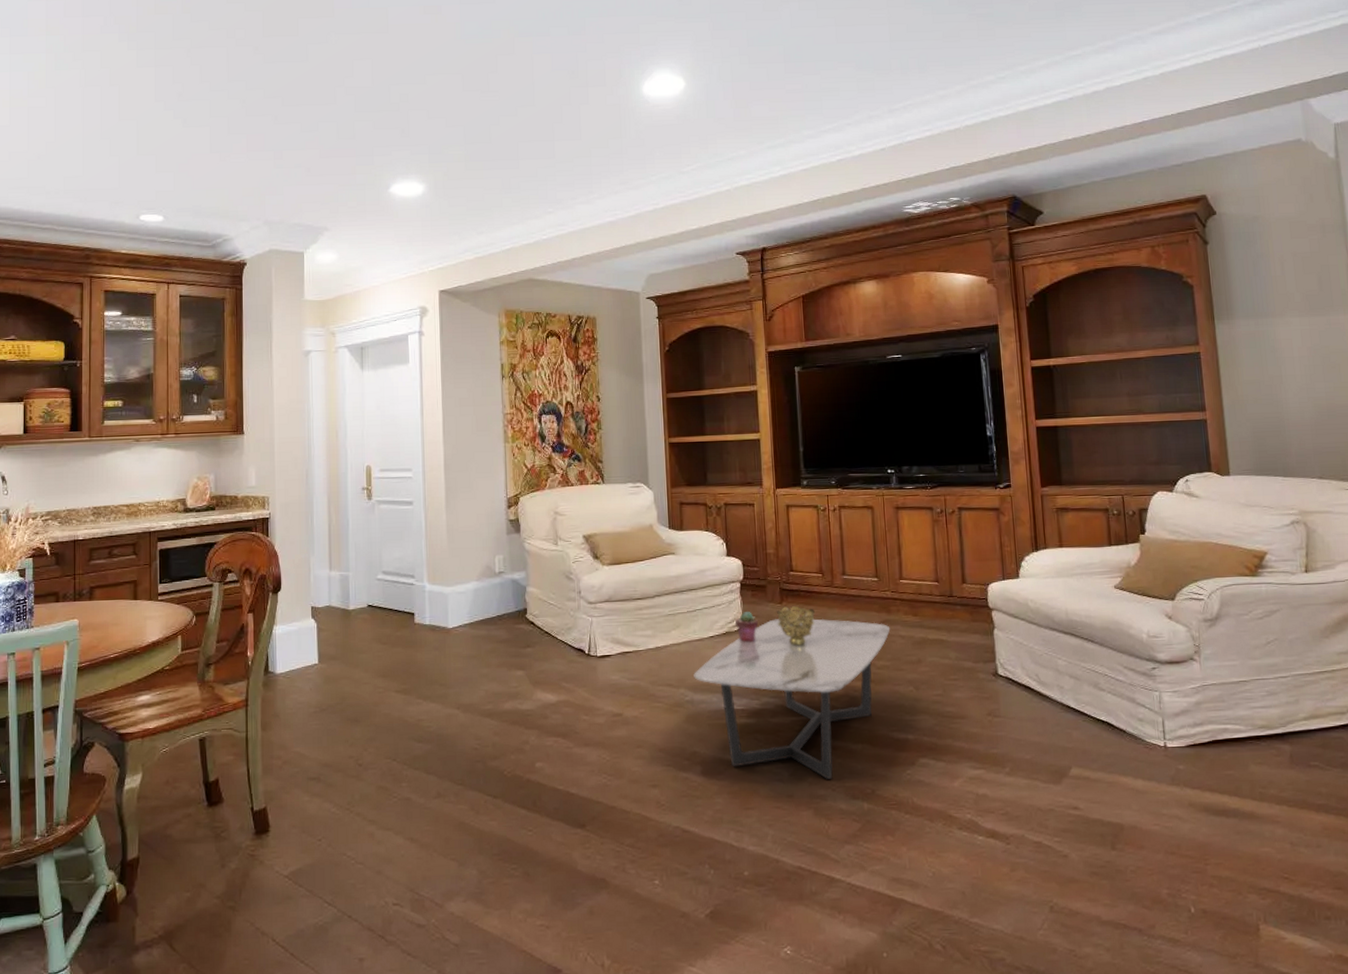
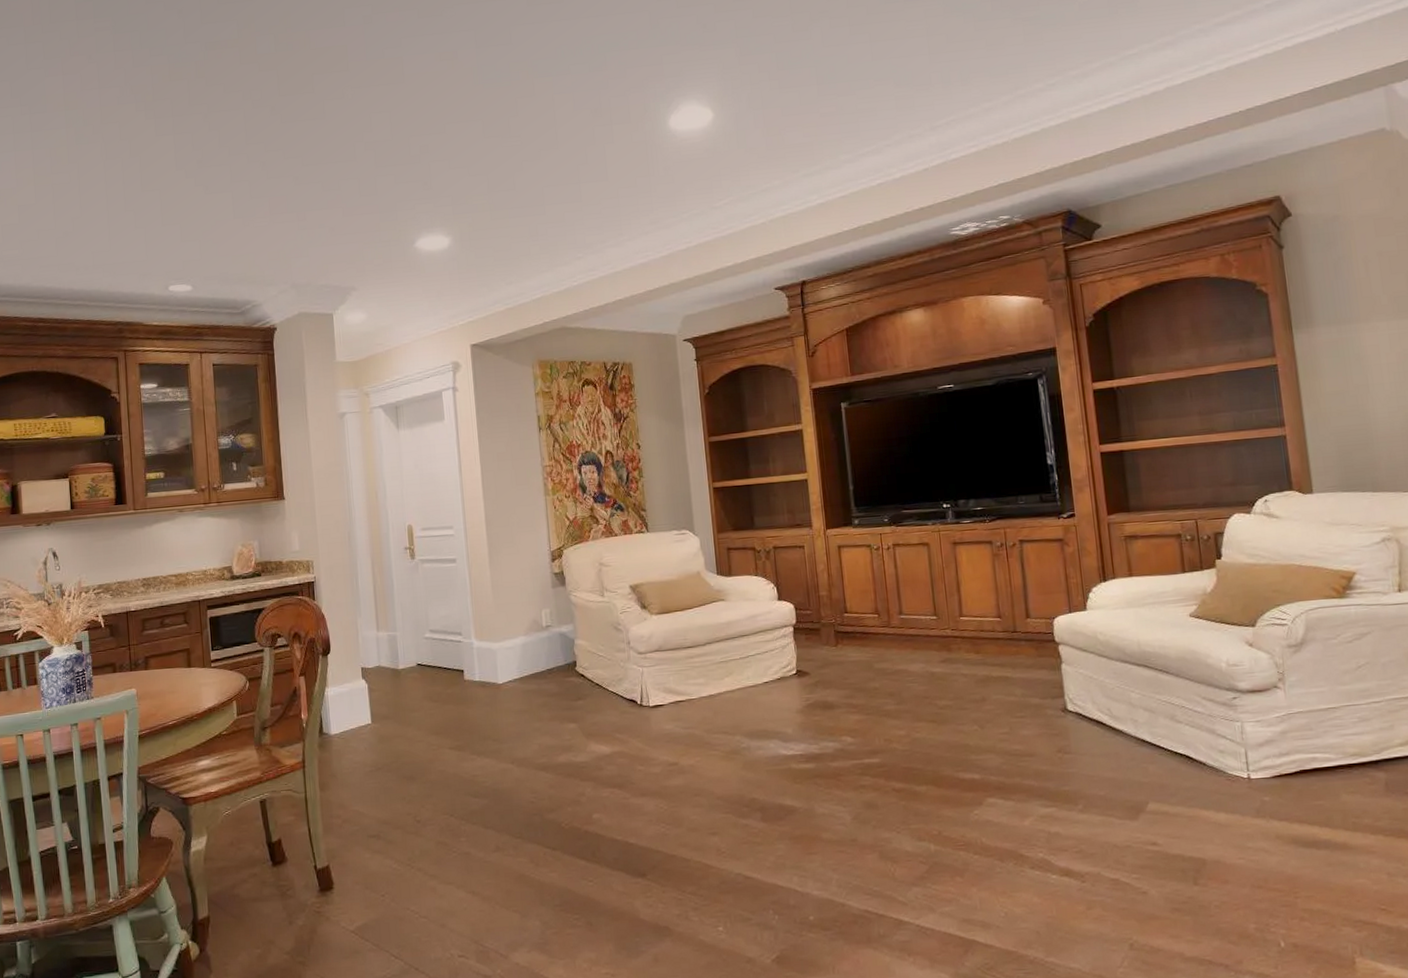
coffee table: present [694,618,891,779] -> none [749,660,952,822]
potted succulent: present [735,612,758,643] -> none [790,656,813,688]
decorative bowl: present [776,606,816,646] -> none [831,648,873,689]

